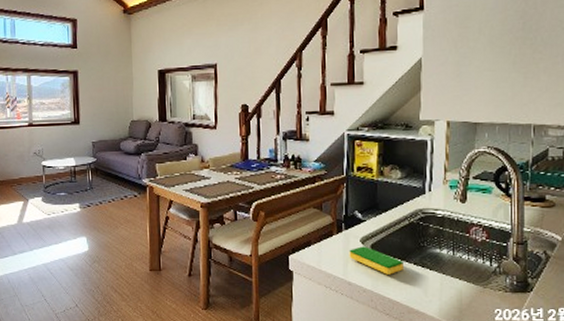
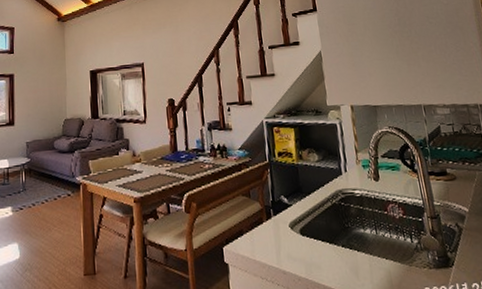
dish sponge: present [349,246,403,275] -> none [280,231,333,260]

